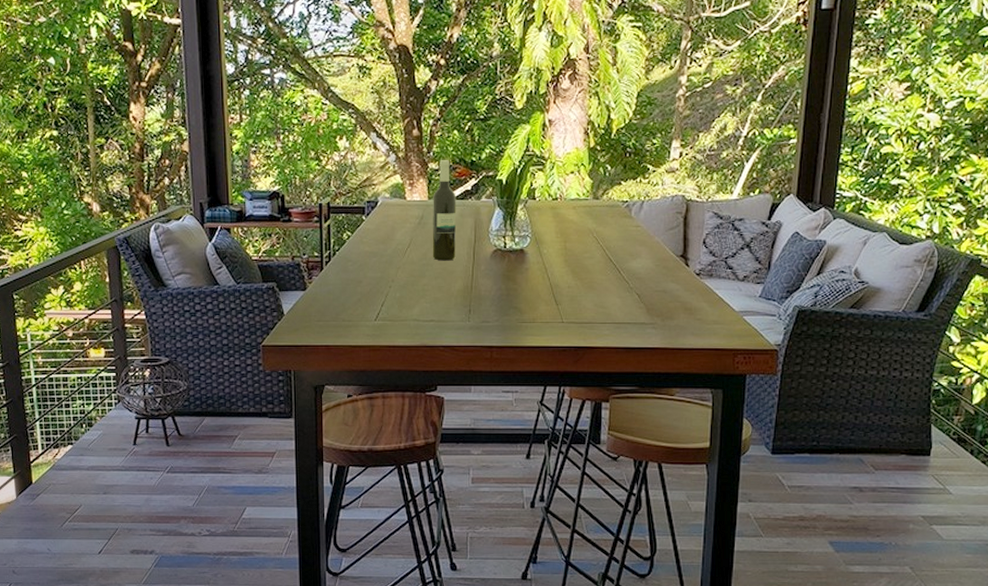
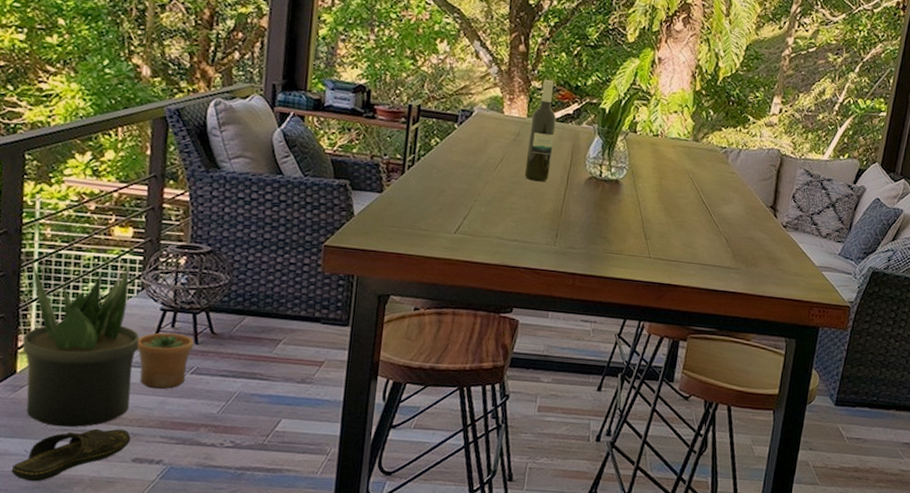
planter: none [29,383,123,527] -> present [22,260,140,427]
sandal: none [40,525,127,575] -> present [11,428,131,482]
planter: none [121,438,166,489] -> present [137,332,194,390]

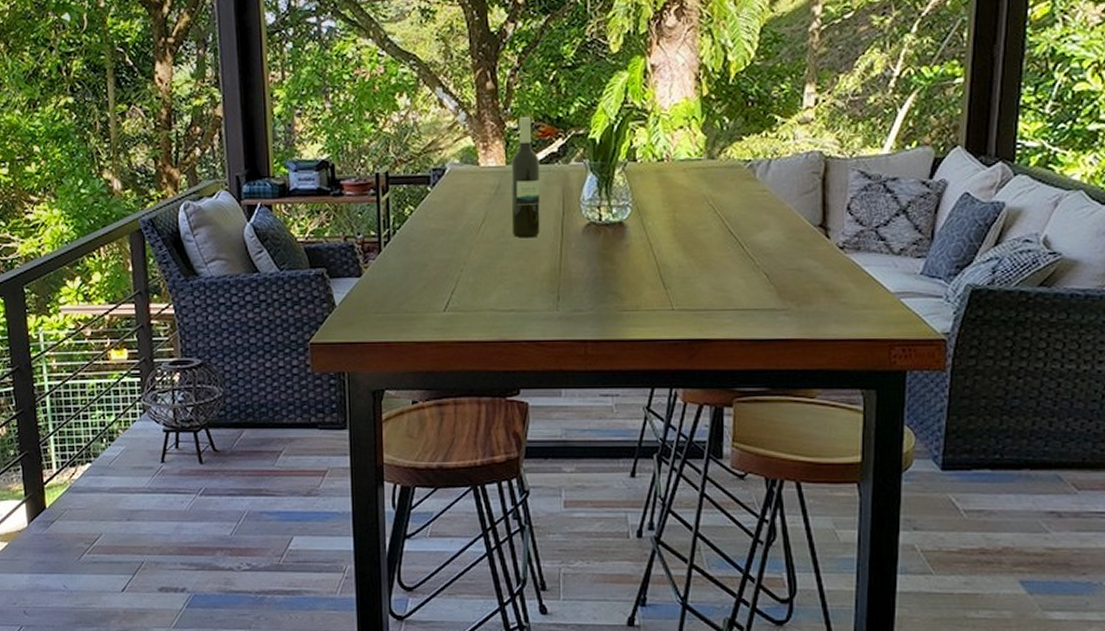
sandal: present [11,428,131,482] -> none [54,558,155,617]
planter: present [22,260,140,427] -> none [42,390,149,560]
planter: present [137,332,194,390] -> none [147,455,199,515]

